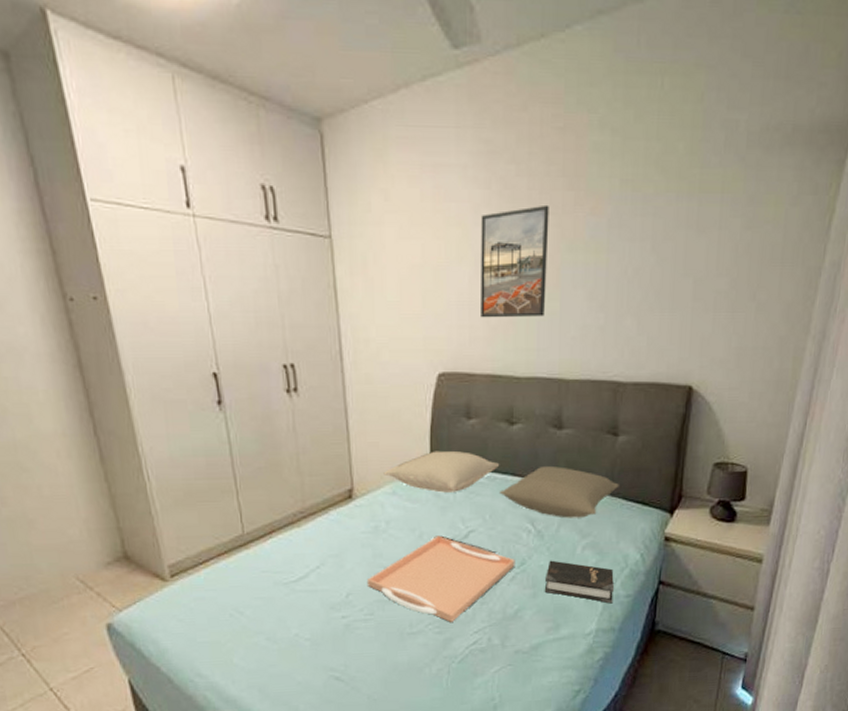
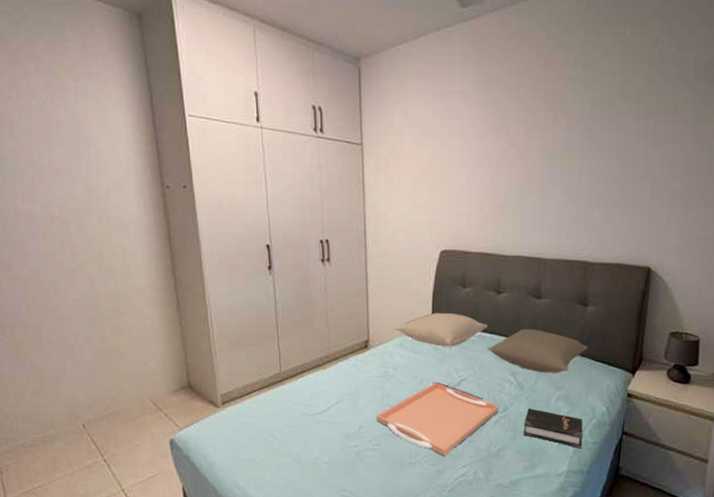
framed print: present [481,204,549,318] -> none [476,122,533,209]

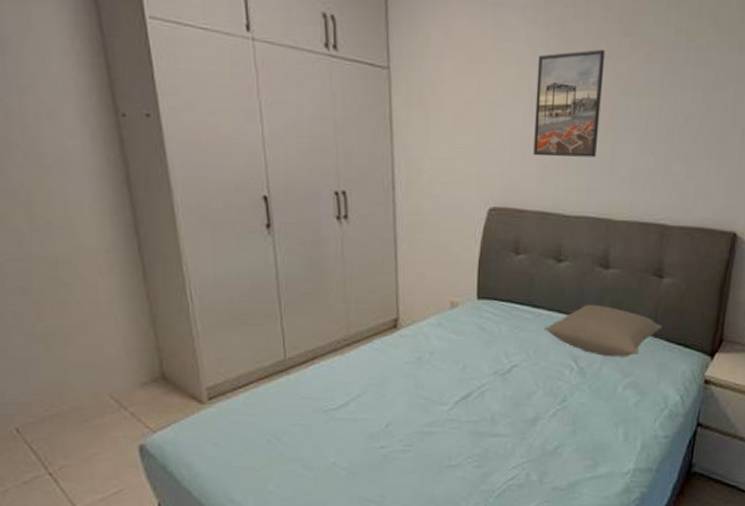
serving tray: present [376,382,499,456] -> none [407,369,557,456]
pillow: present [394,312,489,347] -> none [429,284,546,327]
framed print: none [476,122,533,209] -> present [533,49,605,158]
hardback book: present [523,408,583,449] -> none [584,398,654,444]

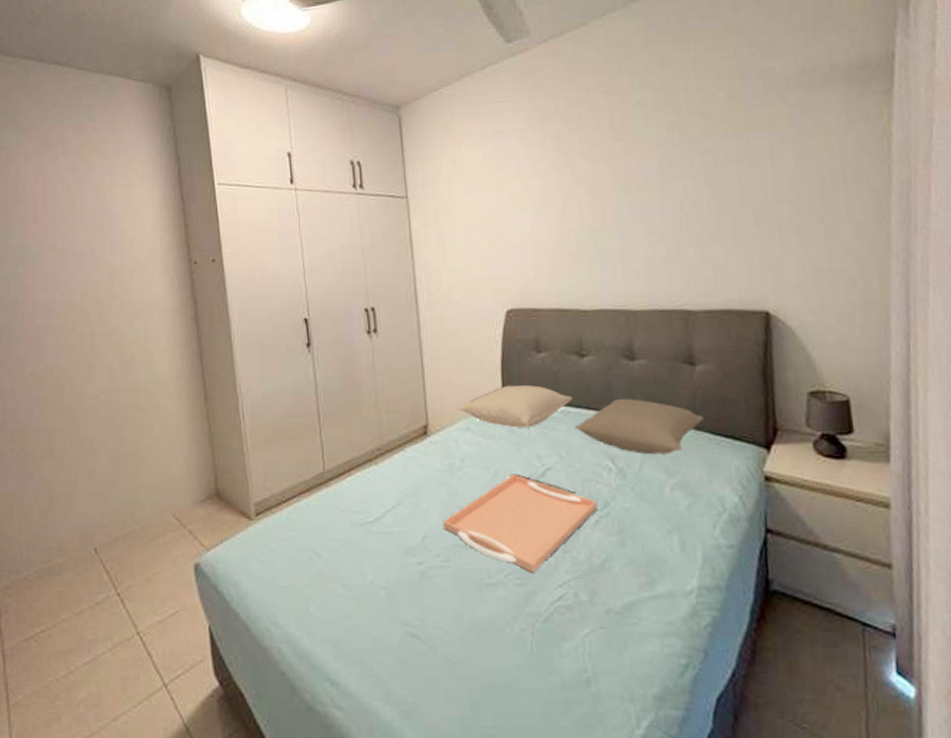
serving tray: none [407,369,557,456] -> present [442,474,598,572]
pillow: none [429,284,546,327] -> present [457,385,573,428]
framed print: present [533,49,605,158] -> none [538,154,606,257]

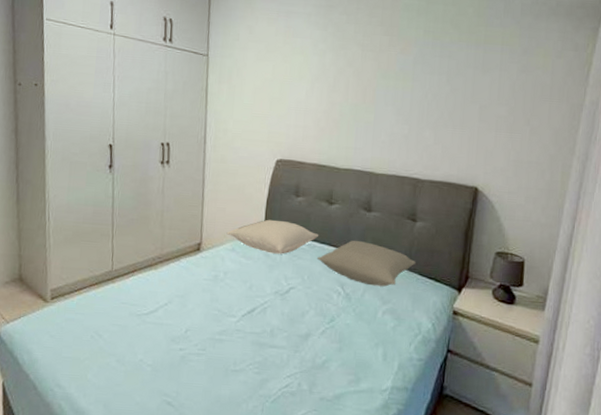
serving tray: present [442,474,598,572] -> none [203,288,326,365]

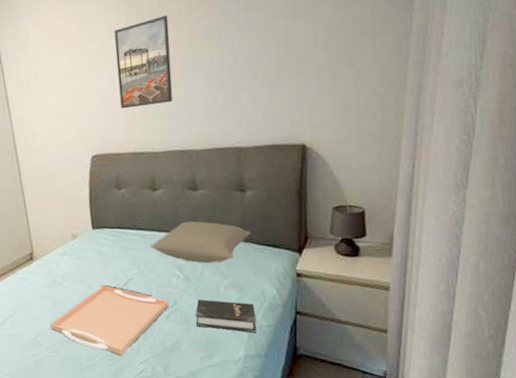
serving tray: none [203,288,326,365] -> present [49,285,169,355]
pillow: present [226,219,319,254] -> none [55,215,148,250]
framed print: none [313,44,370,124] -> present [113,14,173,109]
hardback book: none [348,320,409,365] -> present [196,299,257,334]

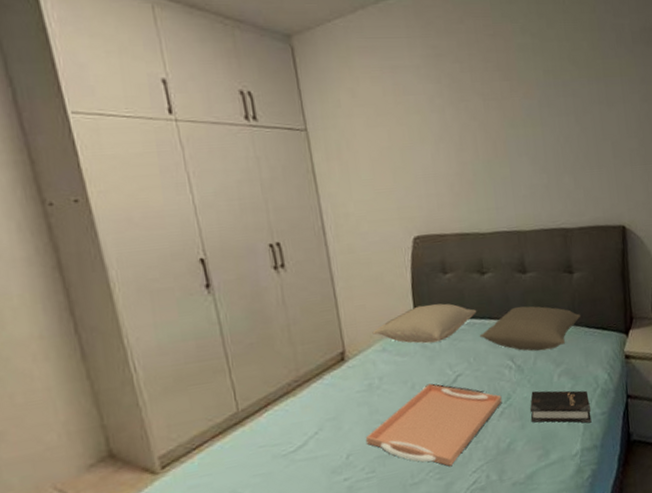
pillow: none [55,215,148,250] -> present [372,303,477,344]
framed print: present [113,14,173,109] -> none [435,92,498,187]

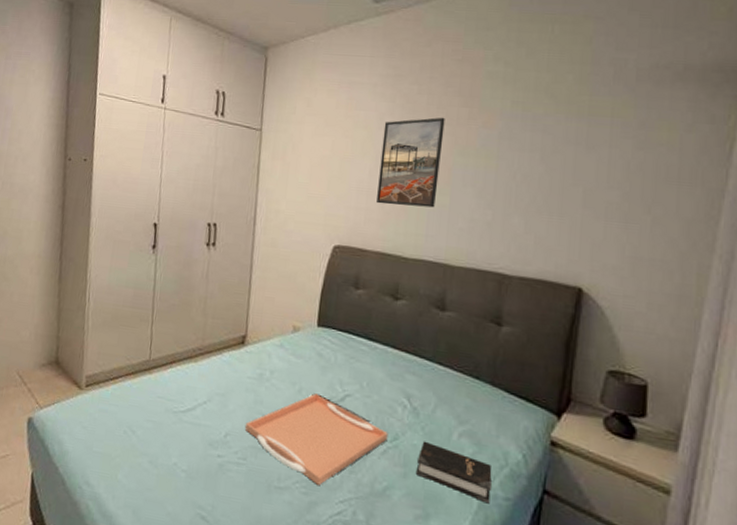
pillow: present [372,303,477,344] -> none [274,313,382,355]
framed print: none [435,92,498,187] -> present [376,117,445,208]
pillow: present [480,306,581,351] -> none [379,343,501,403]

